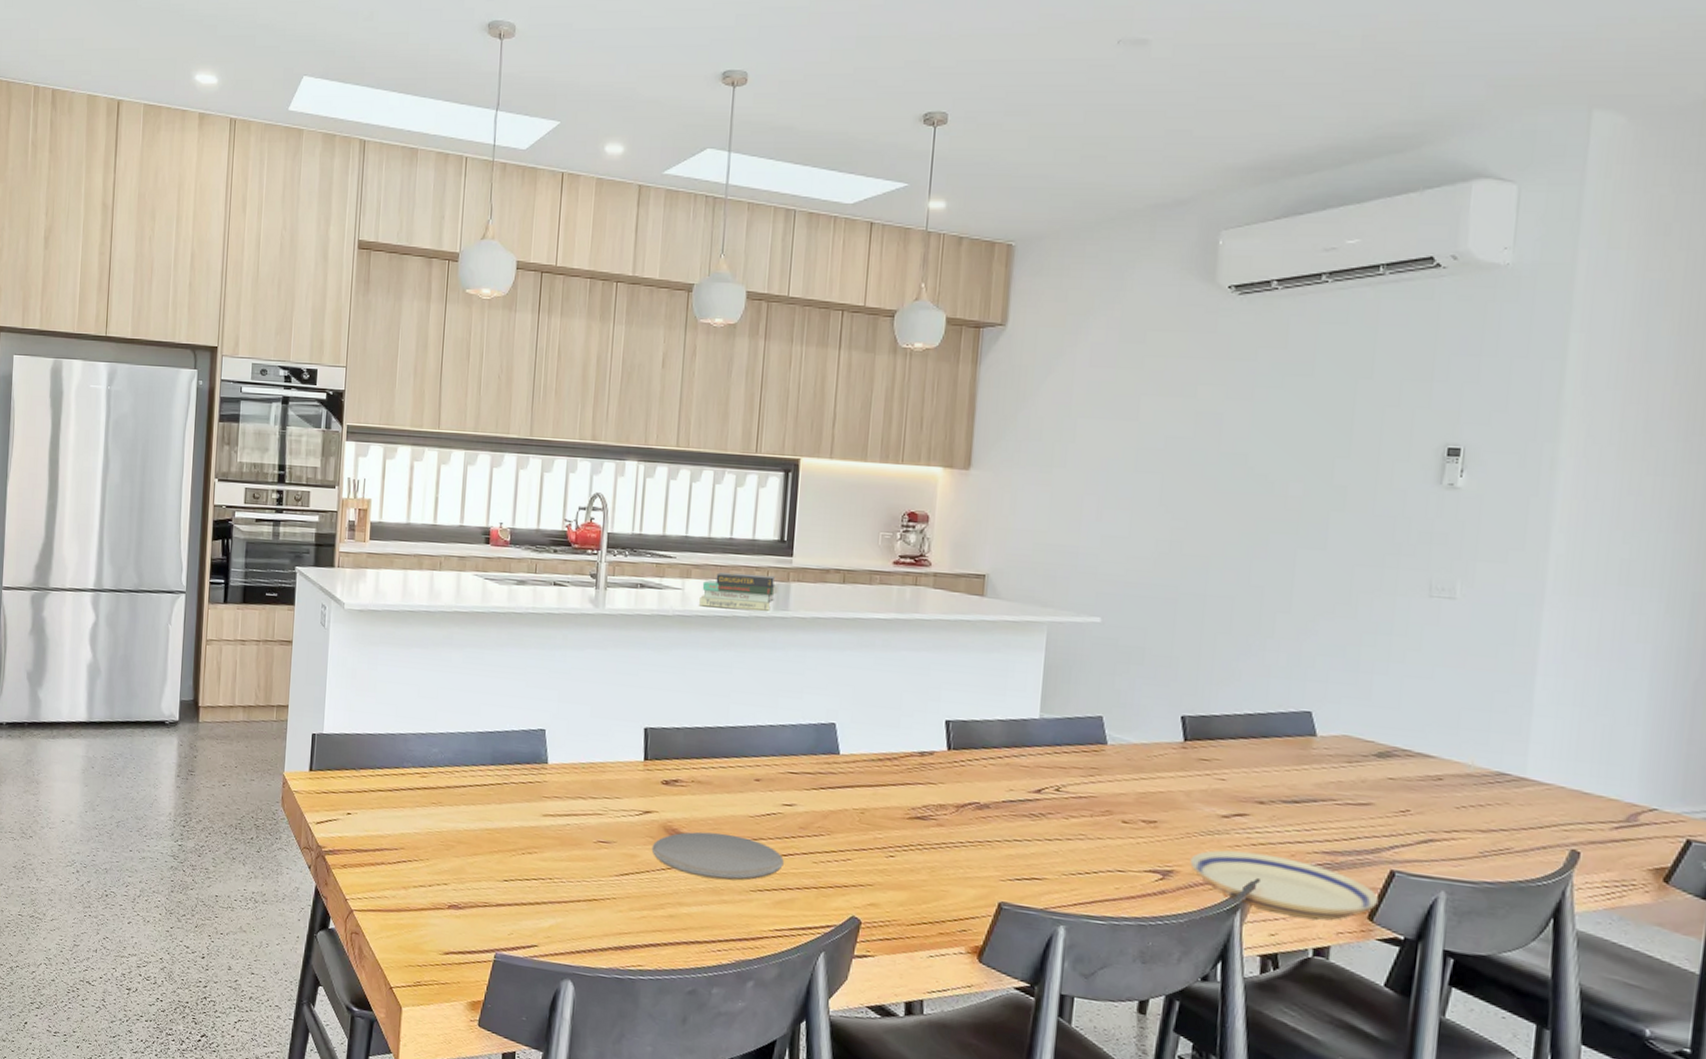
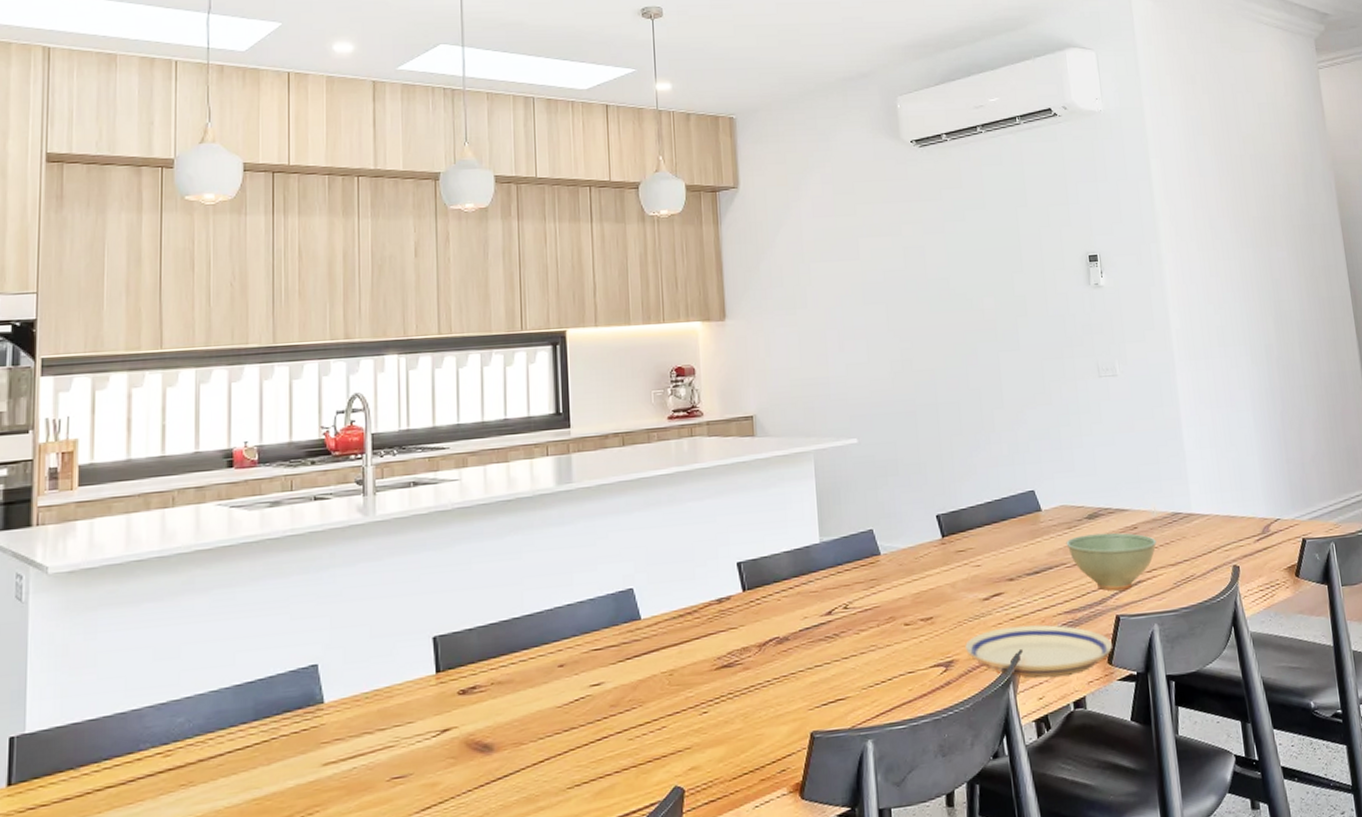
plate: present [651,831,784,881] -> none [454,731,599,789]
books: present [699,572,778,611] -> none [479,450,560,494]
bowl: none [1341,773,1466,846] -> present [1066,532,1157,592]

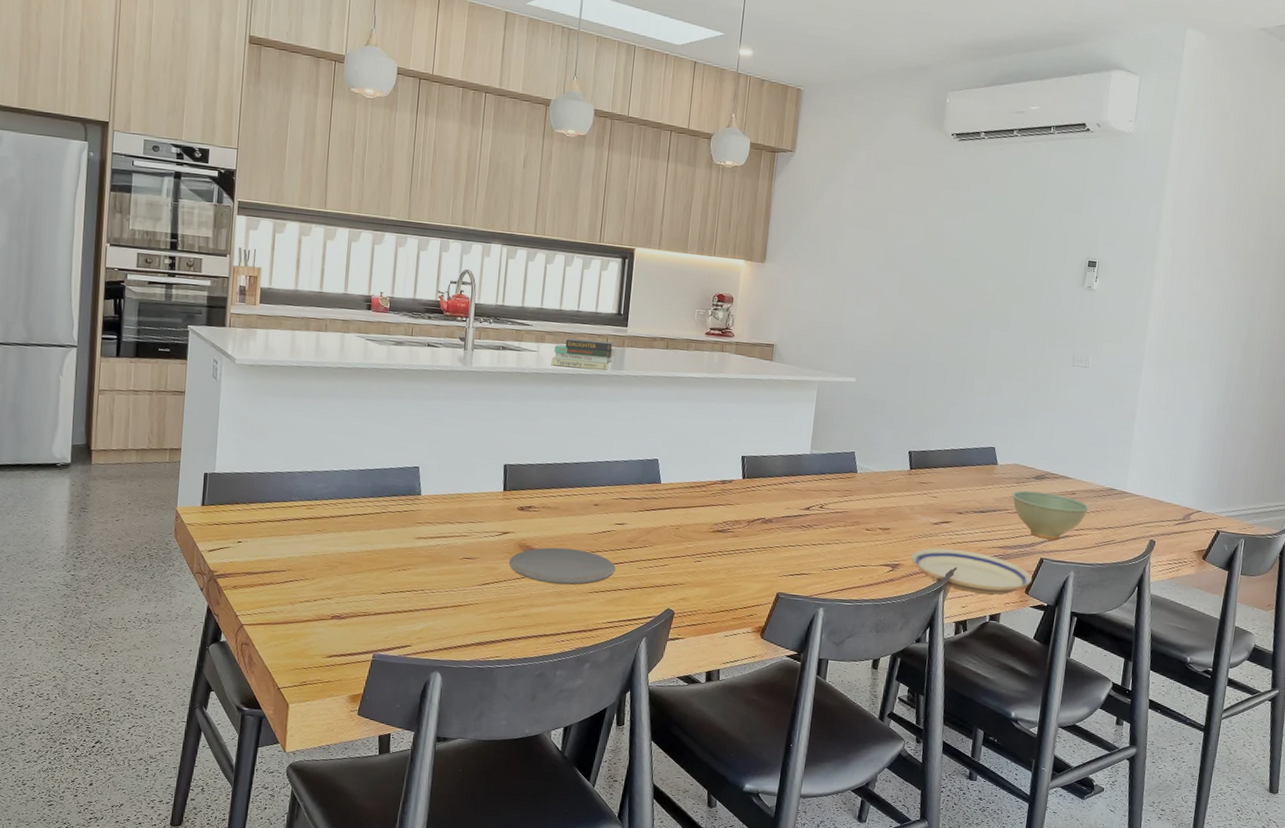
plate: none [454,731,599,789] -> present [508,547,616,586]
books: none [479,450,560,494] -> present [551,338,616,370]

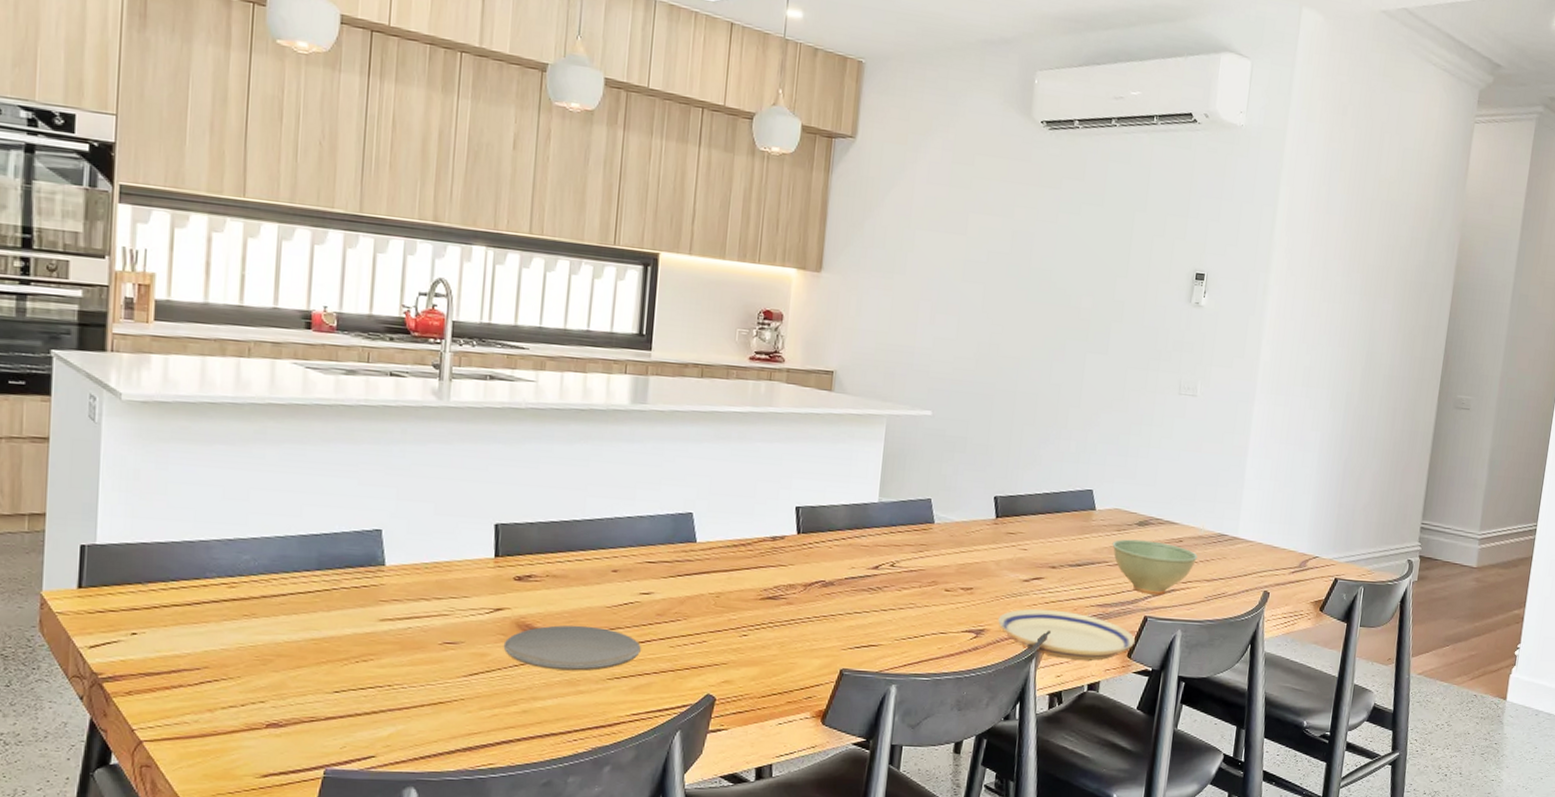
books: present [551,338,616,370] -> none [554,365,637,404]

